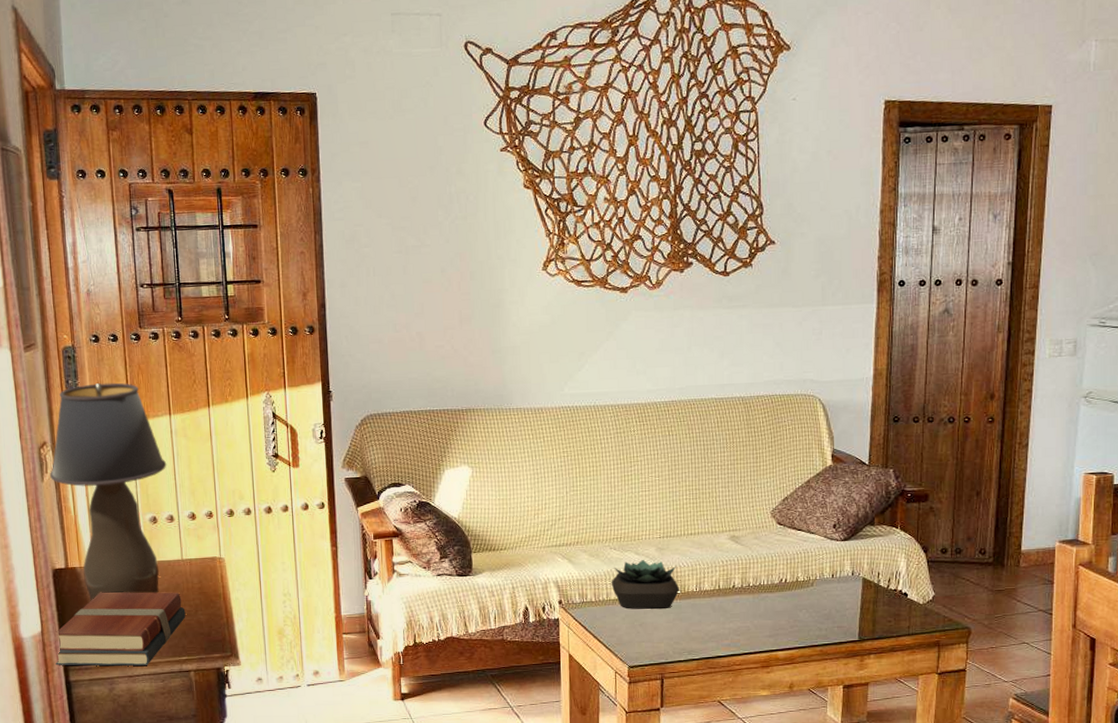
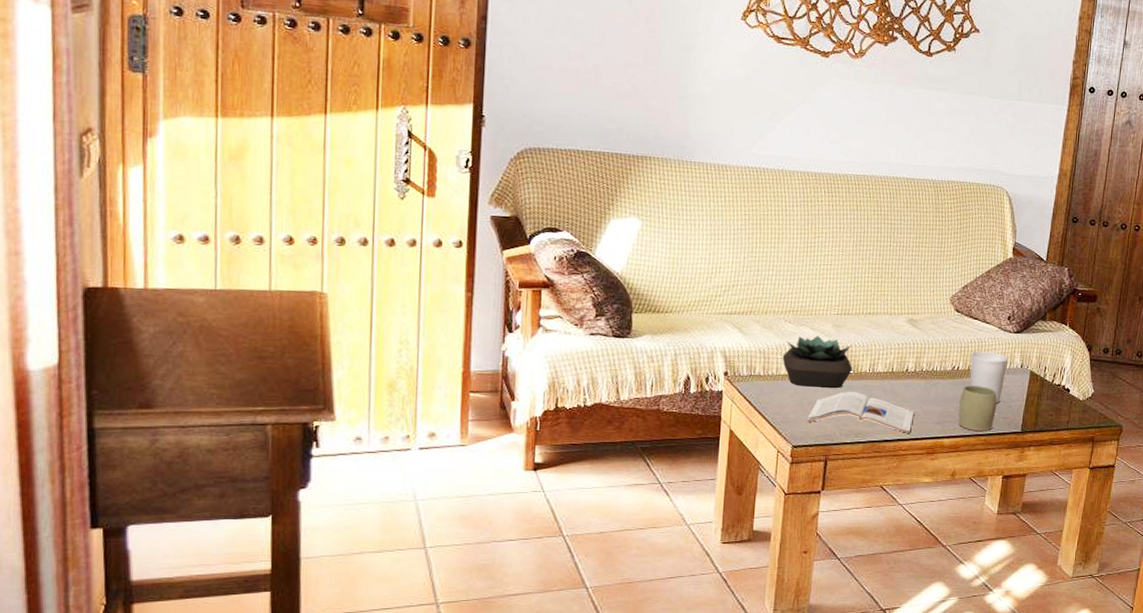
table lamp: present [50,382,167,601] -> none [93,65,262,331]
books: present [55,591,186,666] -> none [75,321,268,414]
magazine: none [640,611,745,648] -> present [807,392,914,433]
mug: none [790,597,831,642] -> present [958,385,997,431]
candle holder: none [798,561,837,613] -> present [969,351,1008,403]

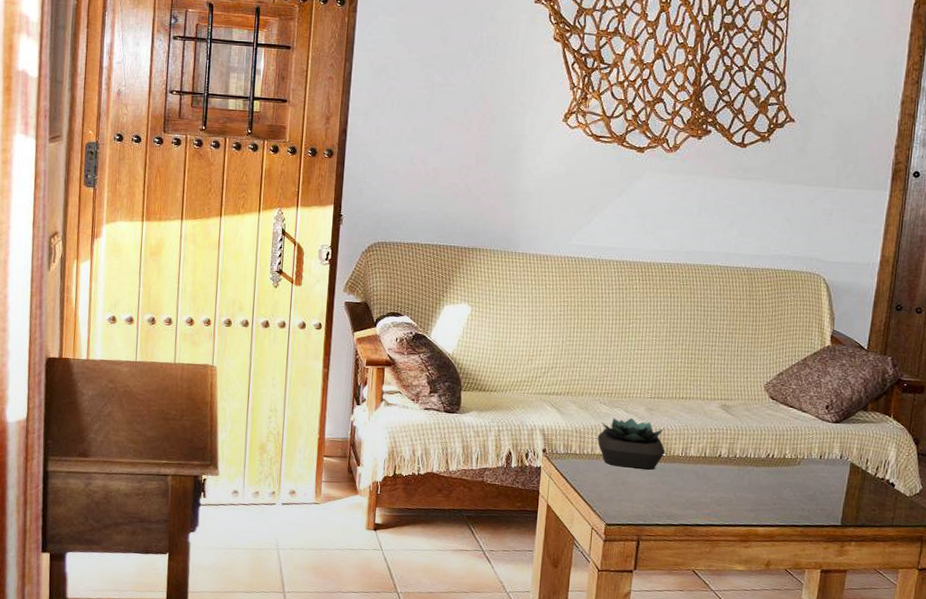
magazine: present [807,392,914,433] -> none [620,474,727,519]
mug: present [958,385,997,431] -> none [773,474,815,522]
candle holder: present [969,351,1008,403] -> none [784,439,826,494]

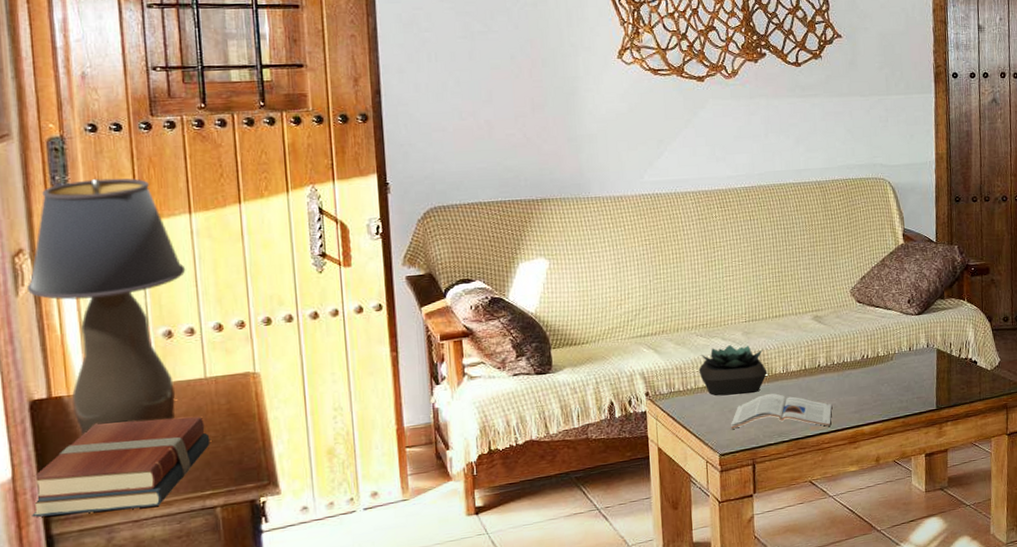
books: none [36,386,171,464] -> present [32,416,210,518]
table lamp: none [57,181,173,394] -> present [27,178,186,435]
magazine: none [620,474,727,519] -> present [730,393,832,429]

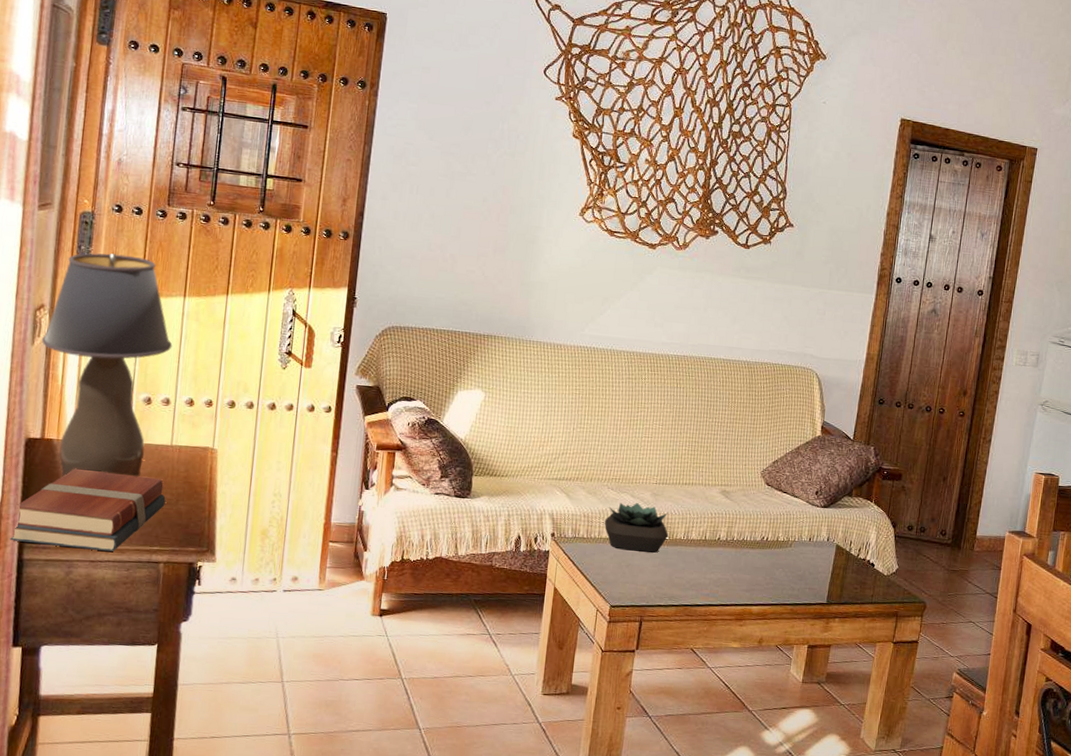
magazine: present [730,393,832,429] -> none [624,556,725,599]

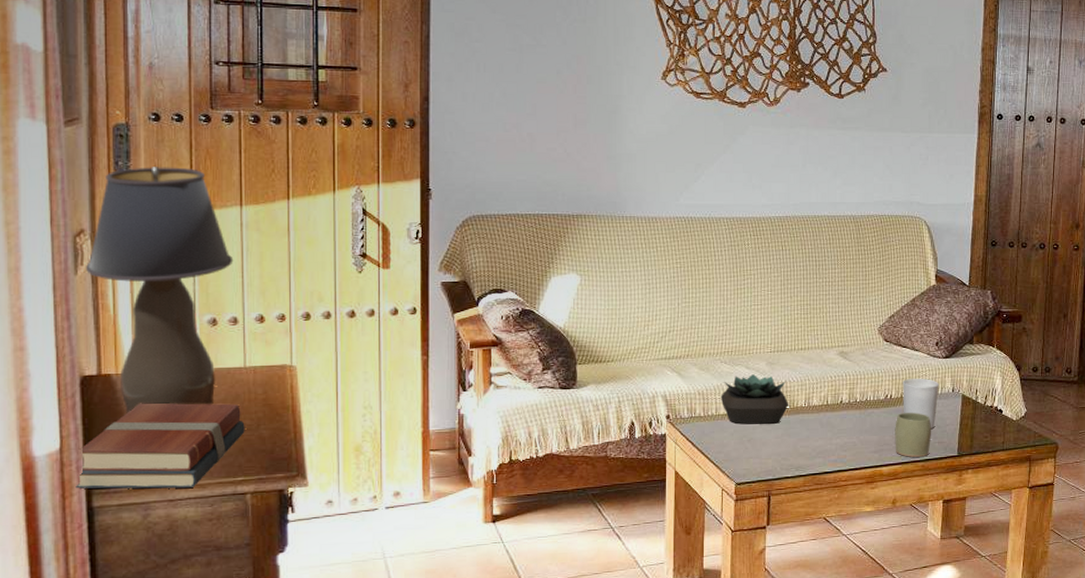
mug: none [766,556,804,601] -> present [895,413,932,457]
candle holder: none [777,523,815,574] -> present [903,378,939,428]

